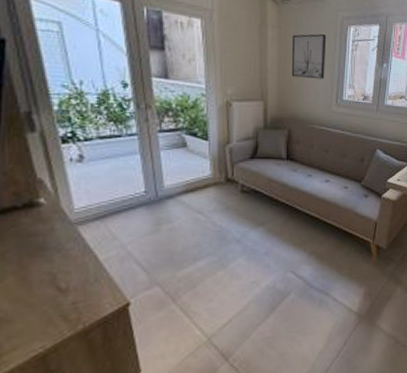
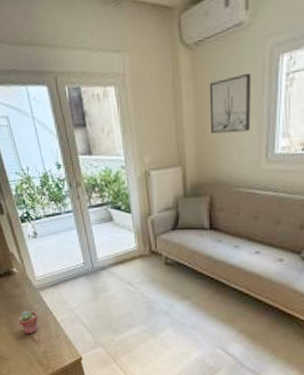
potted succulent: none [37,252,71,282] -> present [18,311,39,333]

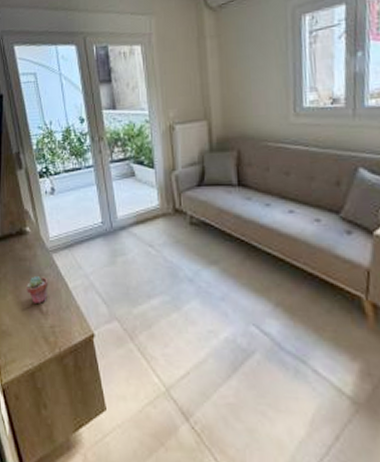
wall art: present [209,72,252,134] -> none [233,31,277,89]

